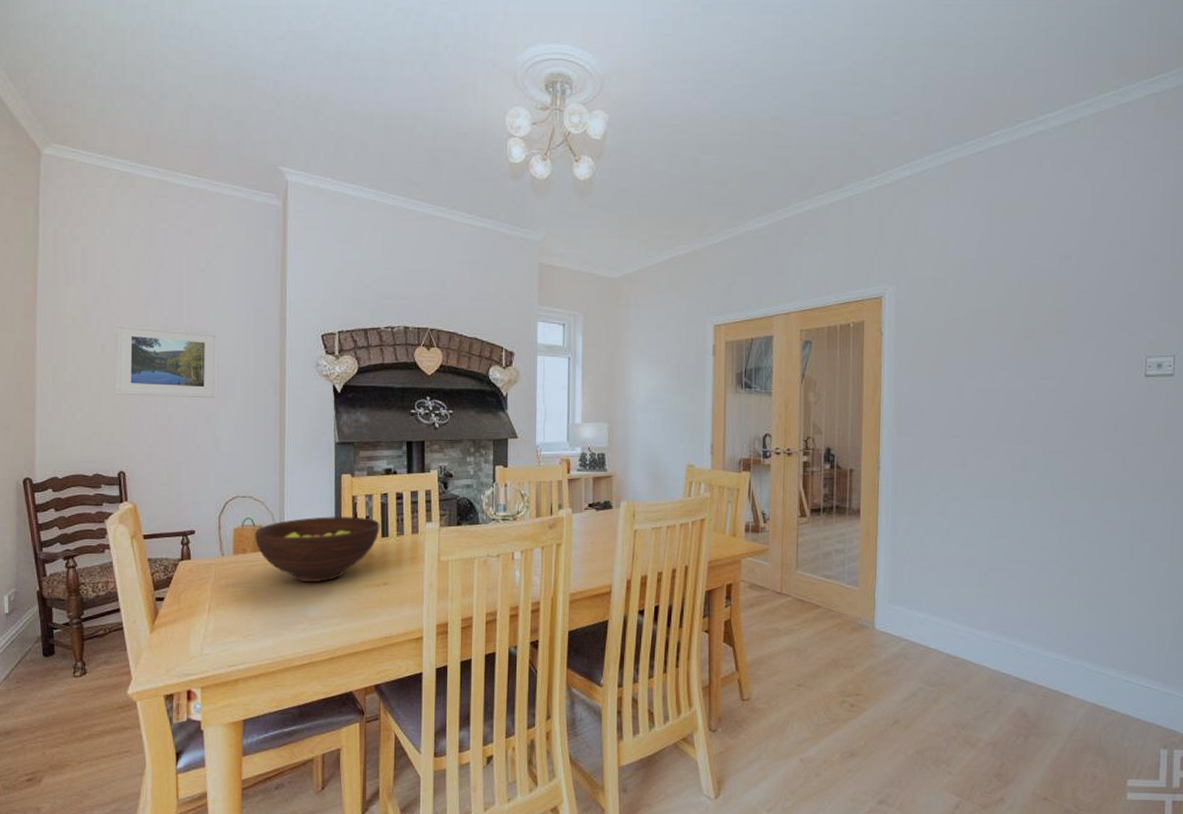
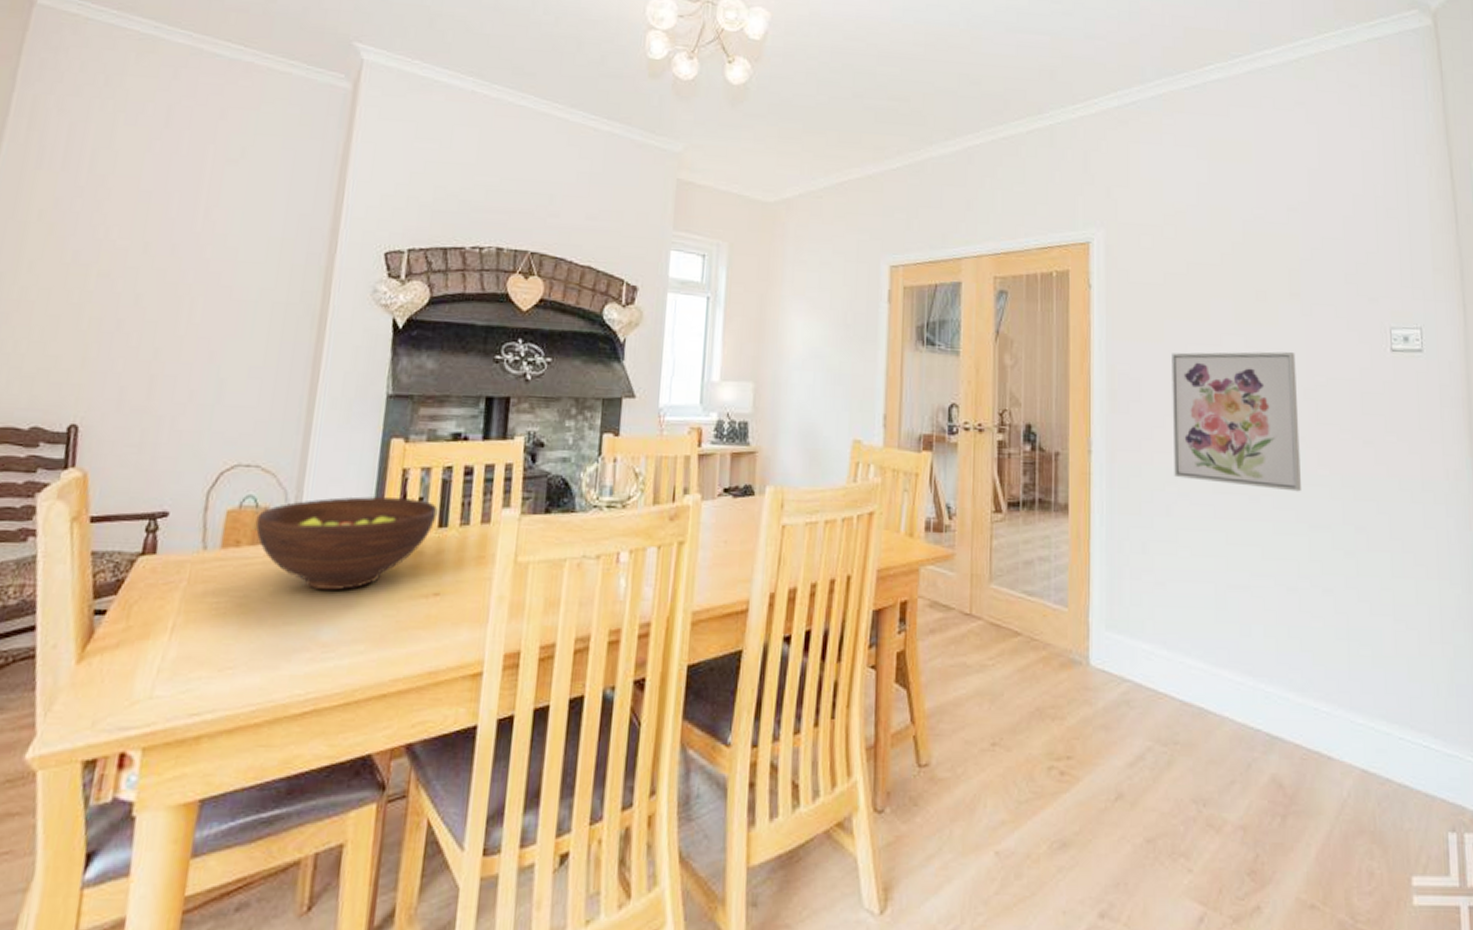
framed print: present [115,323,218,399] -> none [82,222,243,330]
wall art: none [948,381,1059,495] -> present [1172,351,1301,492]

